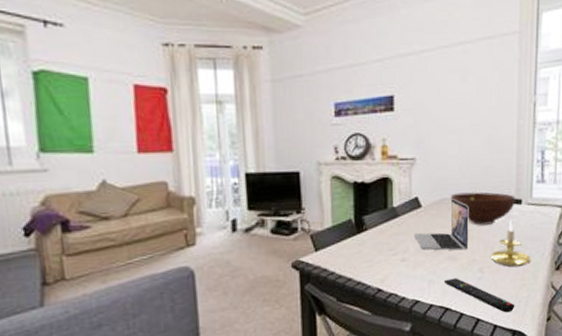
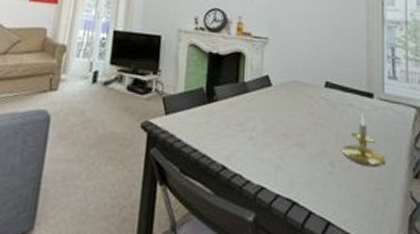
laptop: present [413,199,469,251] -> none [262,82,319,138]
remote control: present [443,278,515,313] -> none [291,167,370,221]
fruit bowl: present [450,192,516,225] -> none [300,77,368,115]

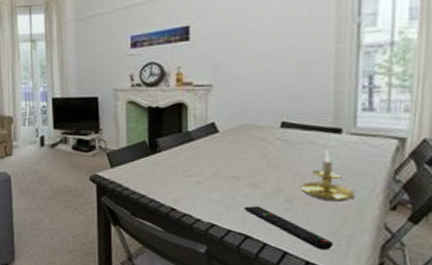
remote control: none [291,167,370,221] -> present [243,206,334,250]

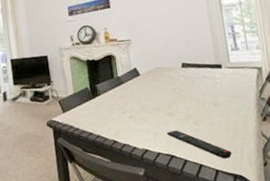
candle holder: present [300,149,355,202] -> none [202,80,239,120]

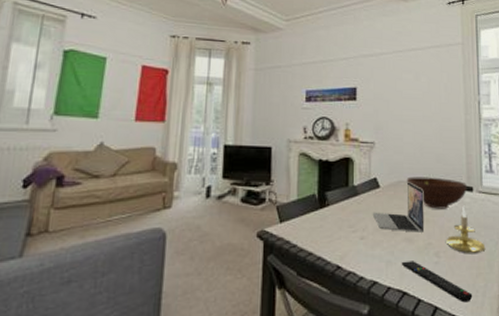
laptop: none [136,67,183,109] -> present [372,182,425,233]
fruit bowl: none [162,60,217,87] -> present [406,176,468,209]
candle holder: none [202,80,239,120] -> present [445,205,486,254]

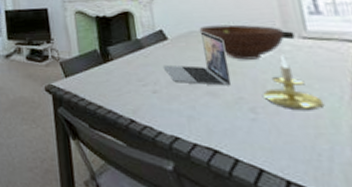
remote control: present [401,261,473,303] -> none [206,116,314,167]

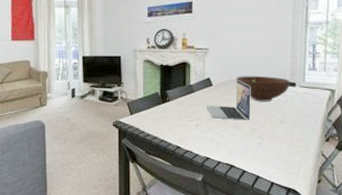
candle holder: present [262,54,325,111] -> none [268,98,304,137]

